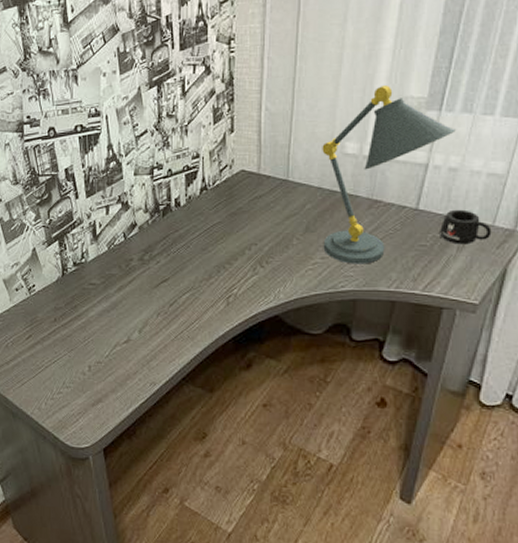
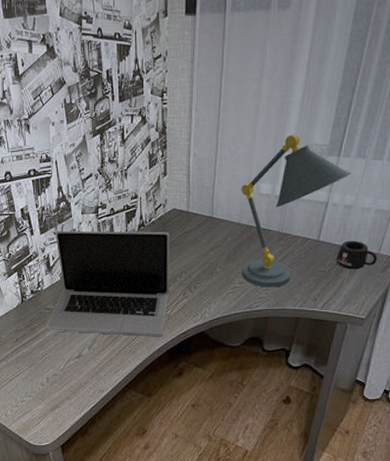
laptop: none [89,194,237,321] -> present [45,230,169,337]

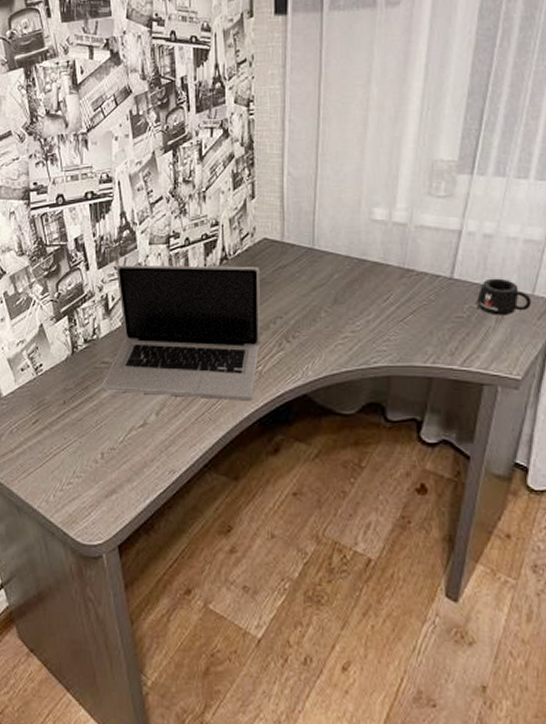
desk lamp: present [241,134,351,288] -> none [349,148,489,338]

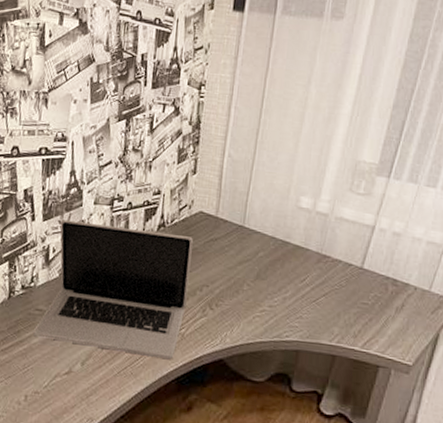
mug: present [477,278,532,316] -> none [381,272,428,307]

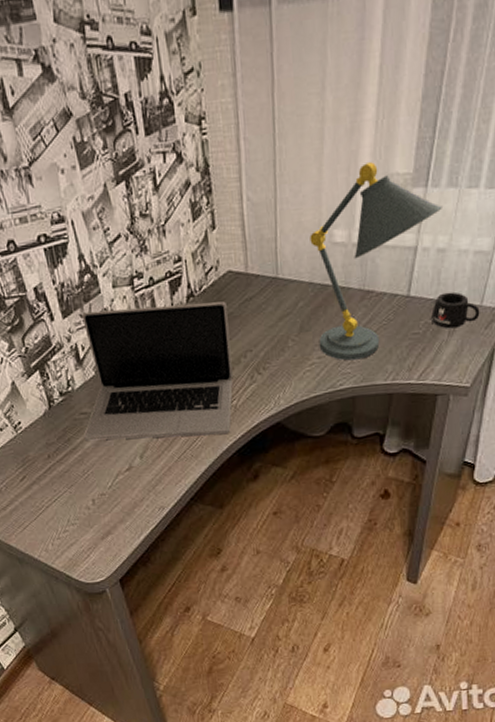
desk lamp: none [272,148,401,317] -> present [310,162,442,361]
mug: none [381,272,428,307] -> present [431,291,480,329]

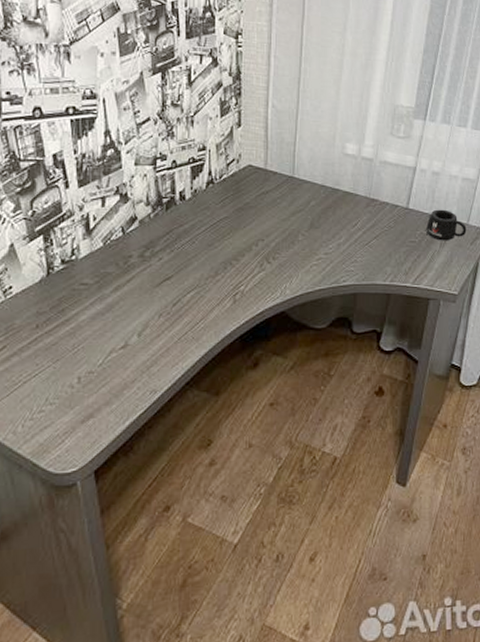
laptop: present [82,301,233,441] -> none [79,184,244,319]
desk lamp: present [310,162,442,361] -> none [325,93,437,259]

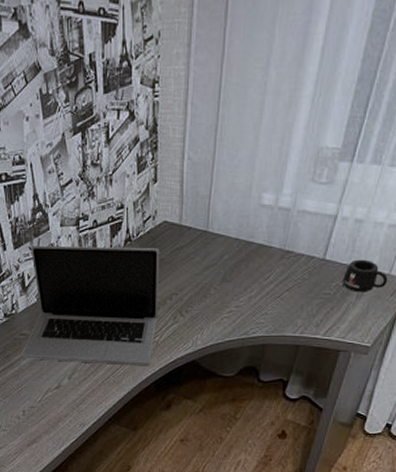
laptop: none [79,184,244,319] -> present [21,245,159,366]

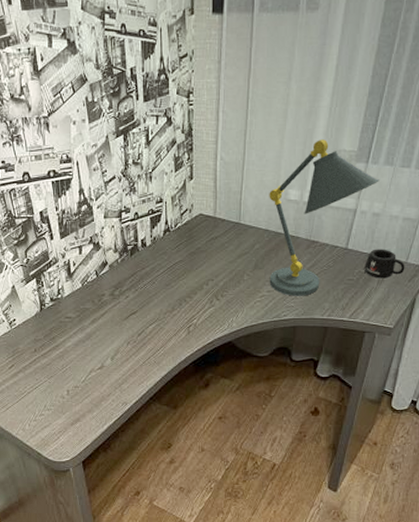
laptop: present [21,245,159,366] -> none [66,235,196,347]
desk lamp: none [238,135,364,312] -> present [269,140,379,296]

